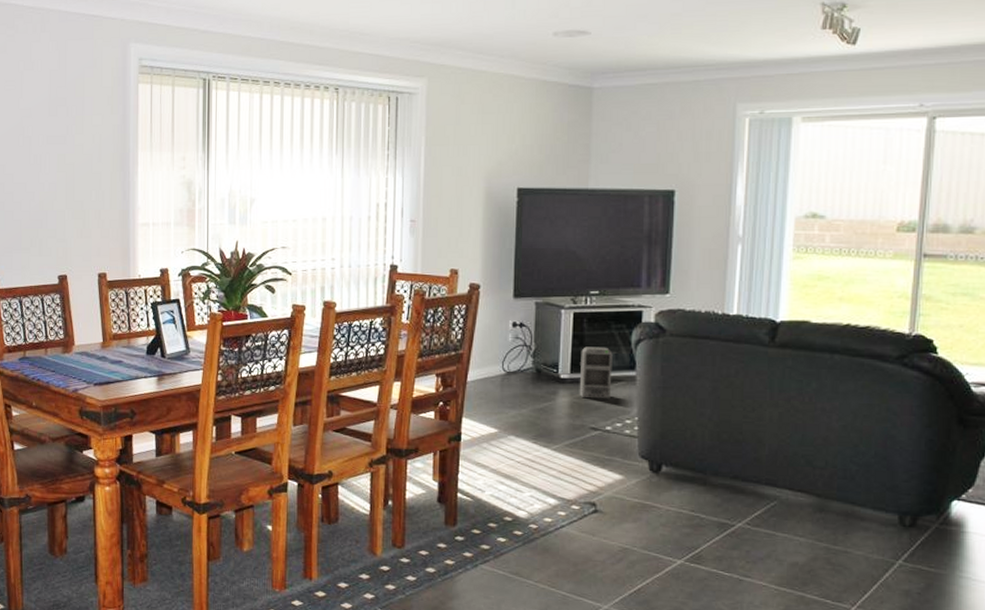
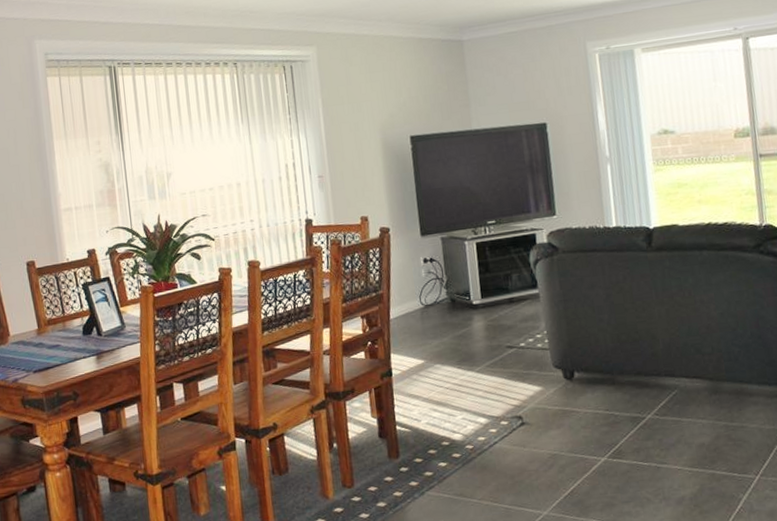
speaker: present [579,346,613,399] -> none [487,270,520,320]

